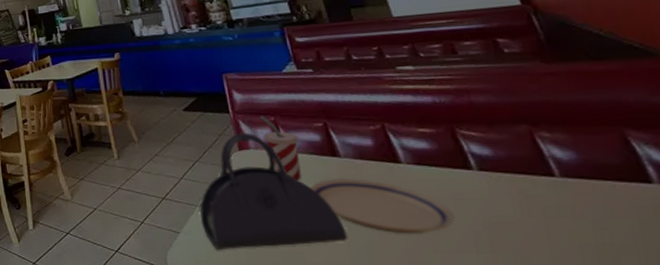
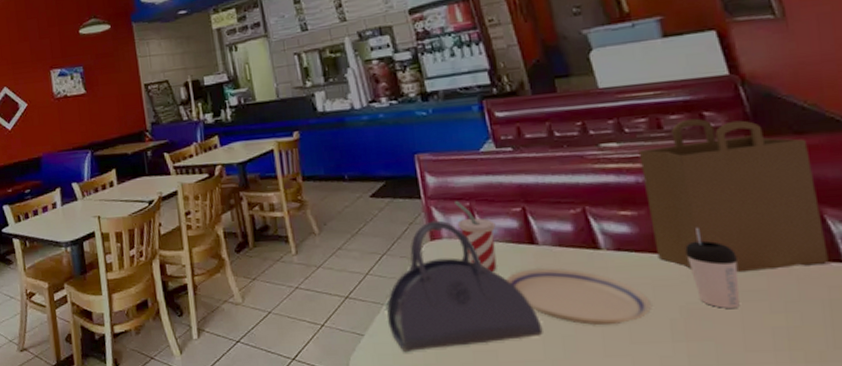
shopping bag: none [434,44,636,188] -> present [638,118,829,271]
beverage cup: none [485,145,545,224] -> present [685,227,740,309]

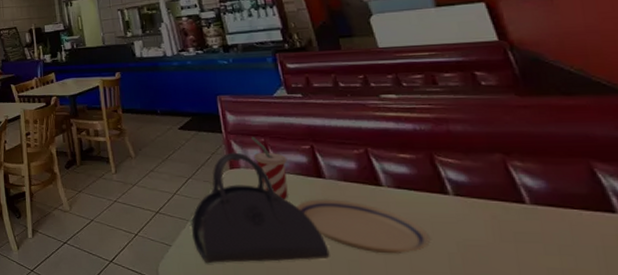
shopping bag: present [638,118,829,271] -> none [415,77,601,215]
beverage cup: present [685,227,740,309] -> none [461,172,515,248]

